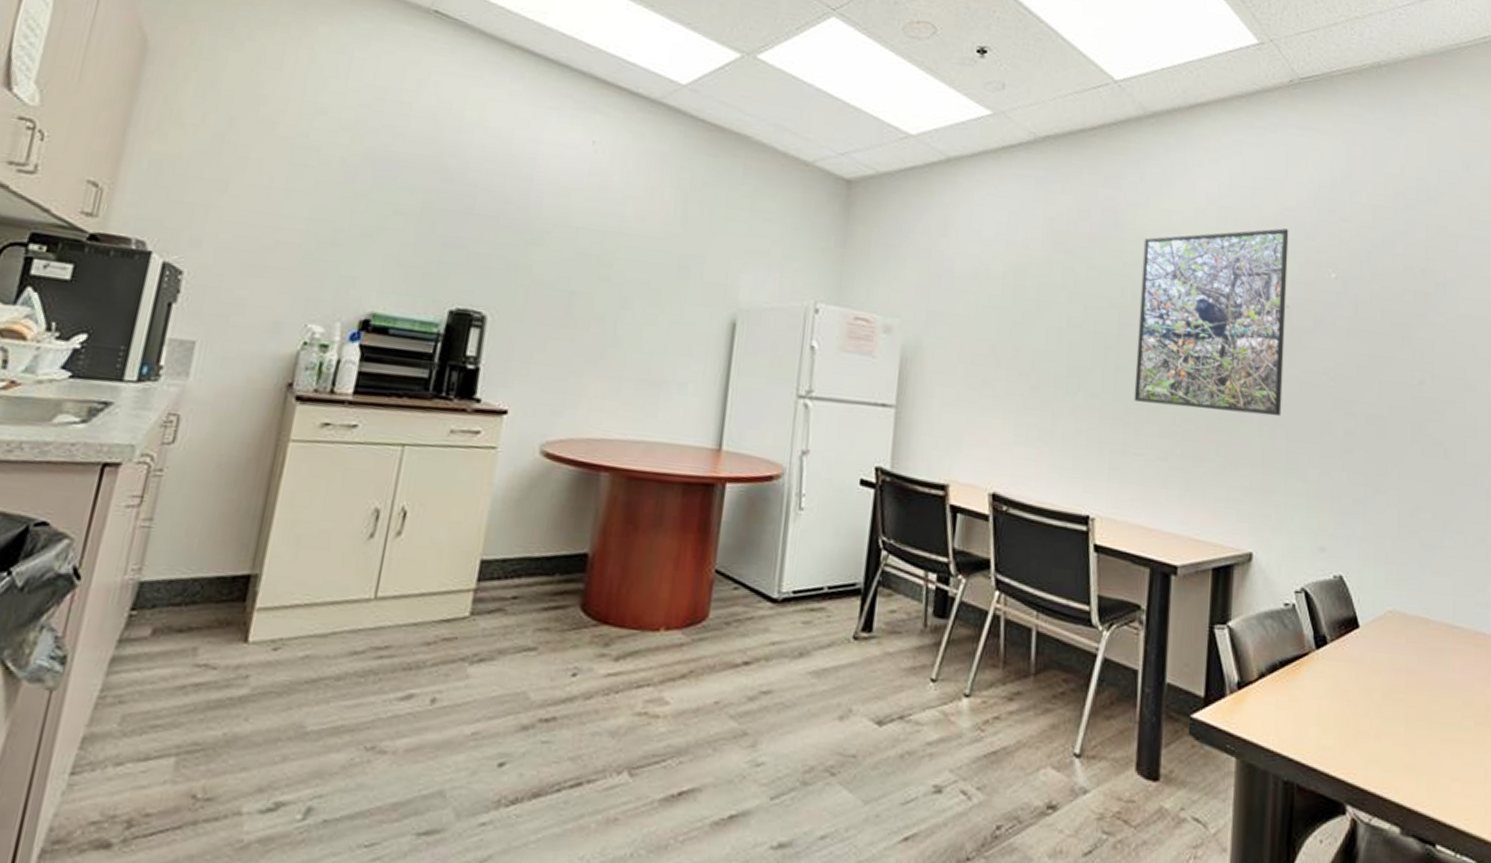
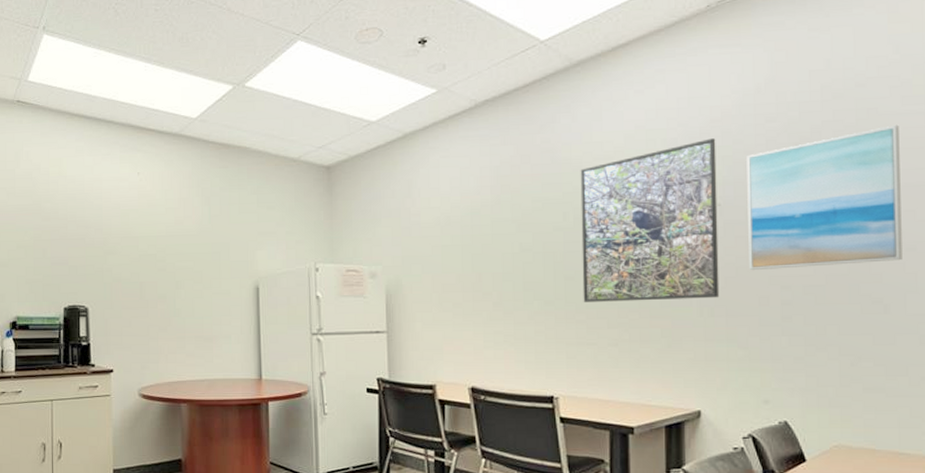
wall art: none [1314,248,1466,400] -> present [746,124,902,271]

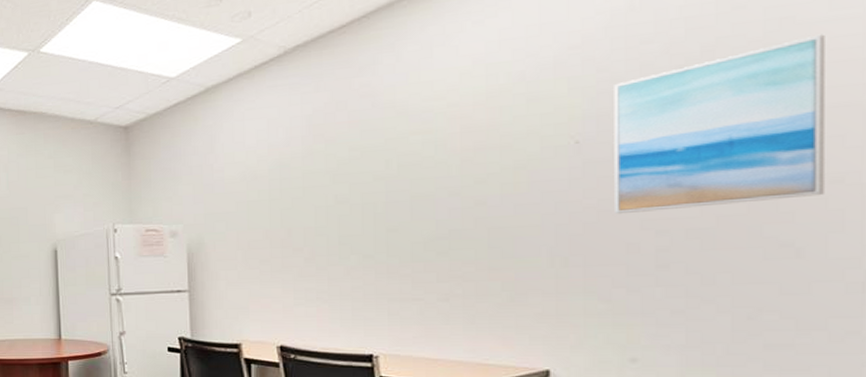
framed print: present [580,138,720,302] -> none [406,67,576,255]

